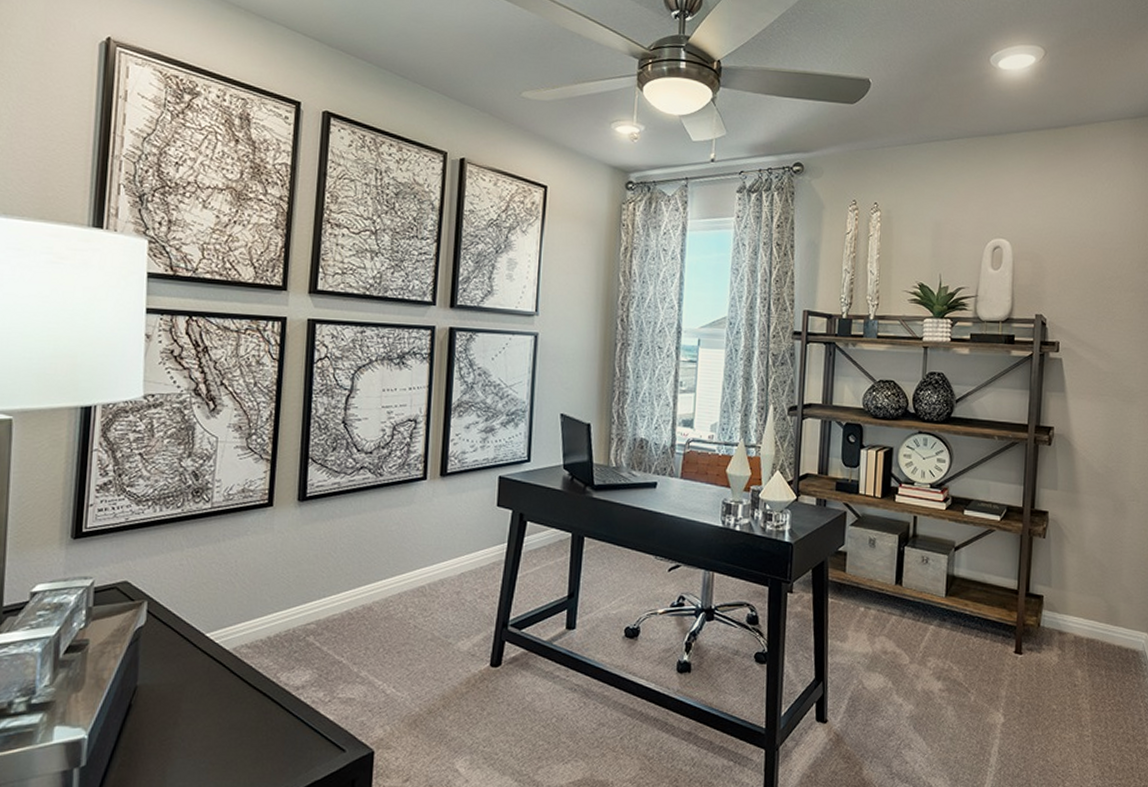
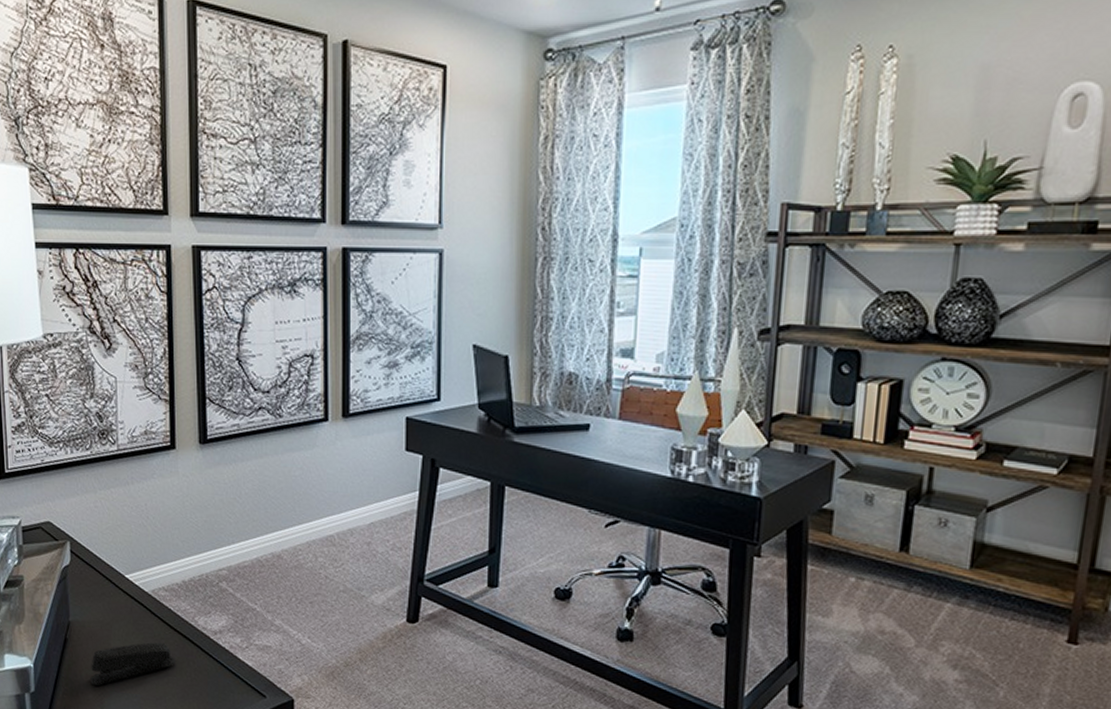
stapler: none [153,703,252,754] -> present [90,642,176,686]

